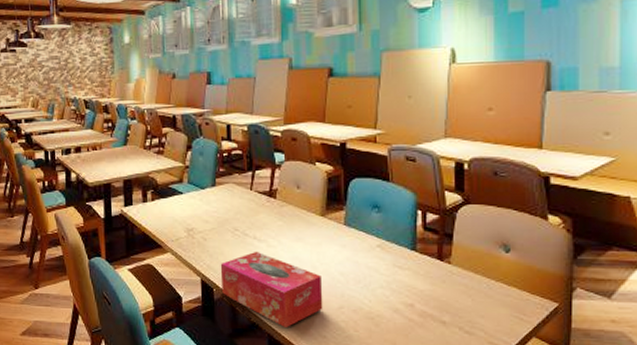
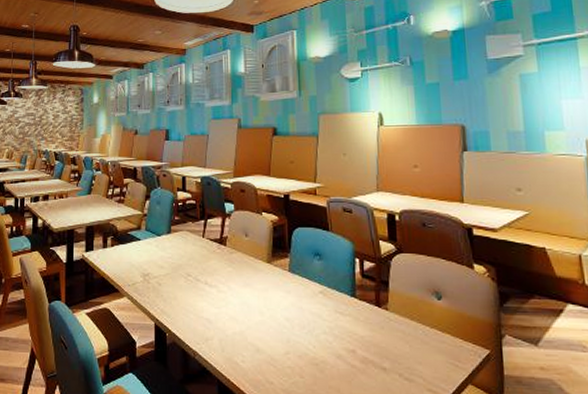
tissue box: present [220,252,323,327] -> none [173,297,270,373]

